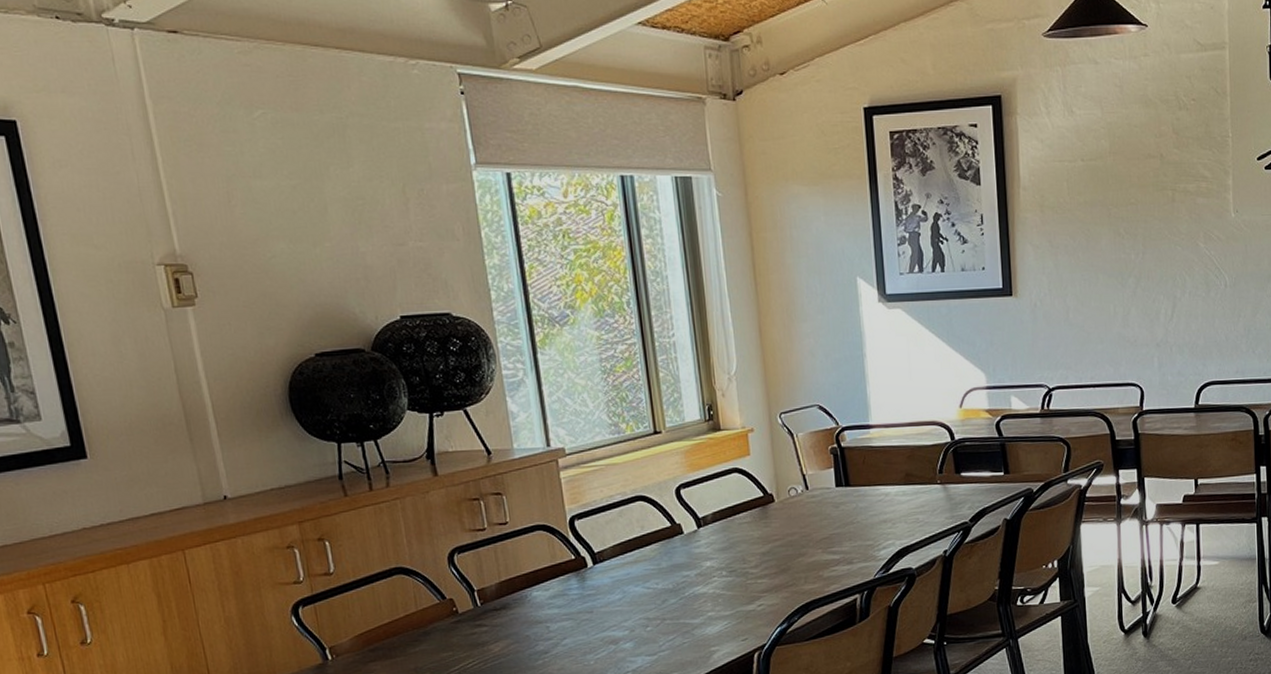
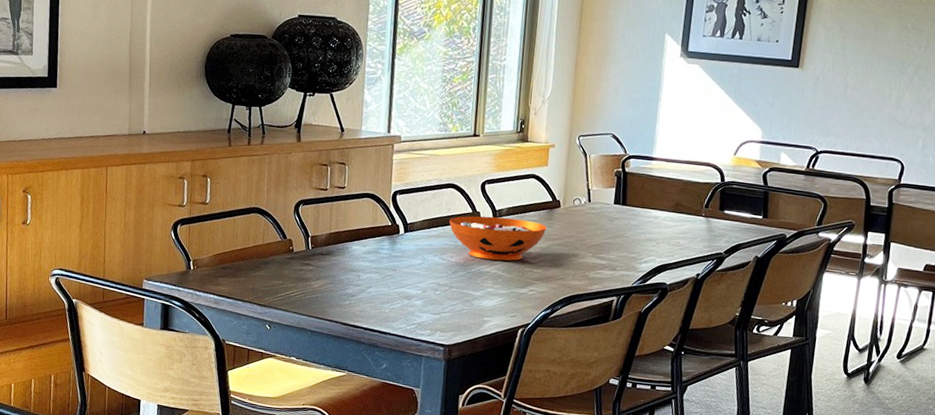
decorative bowl: none [645,523,763,579] -> present [449,216,546,261]

